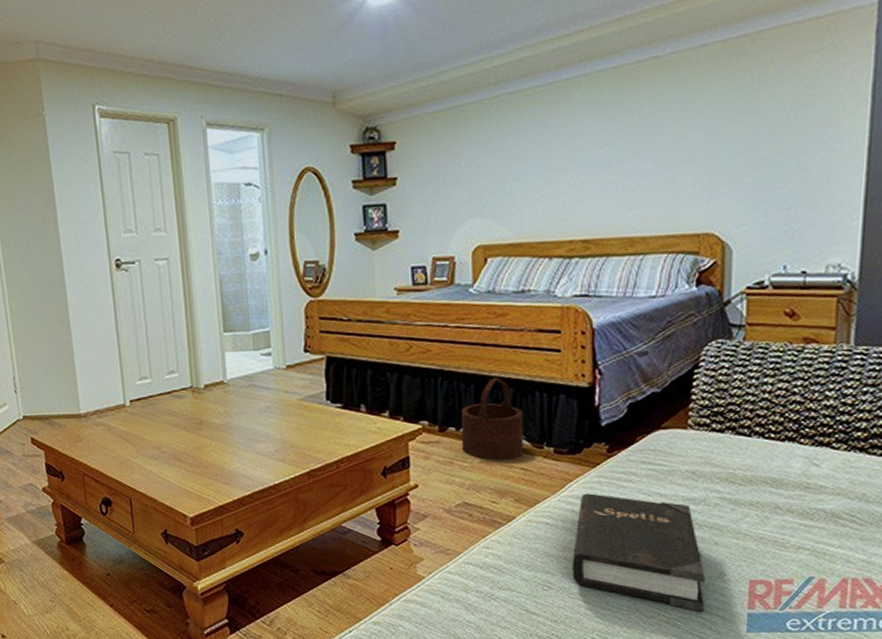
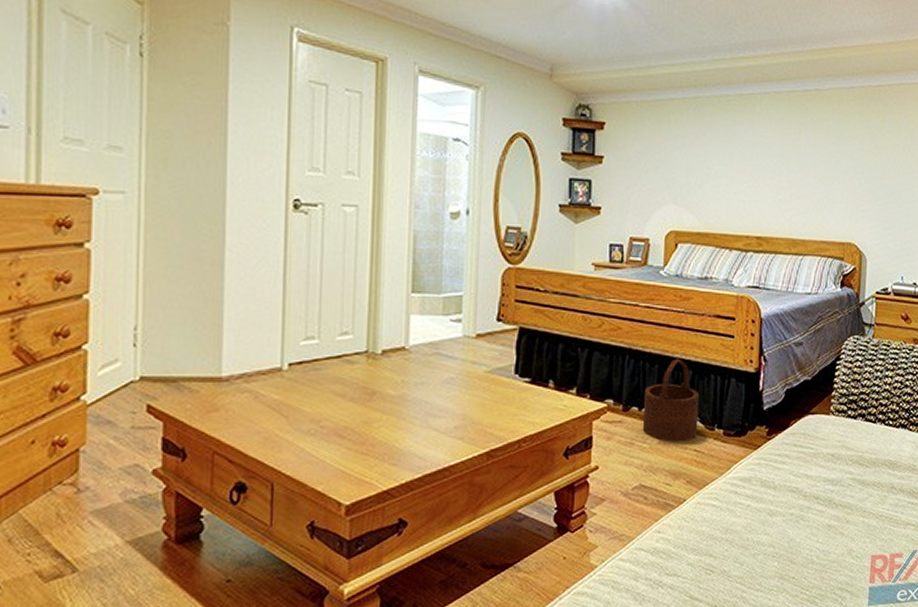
hardback book: present [573,493,705,612] -> none [732,475,839,588]

